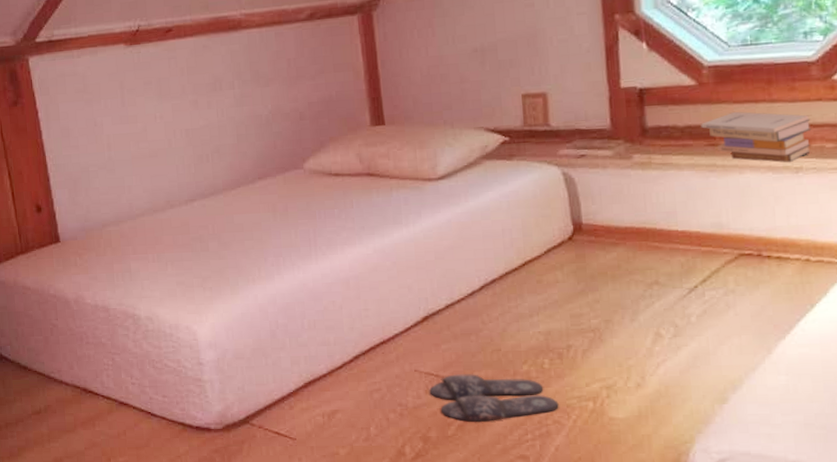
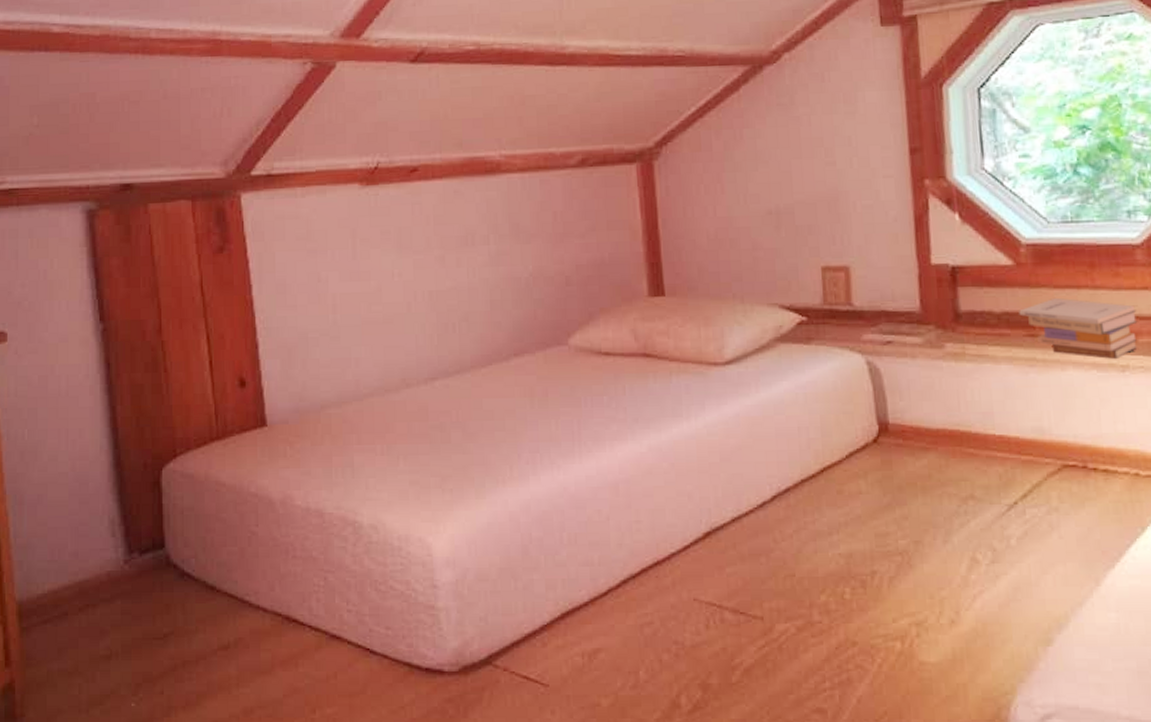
slippers: present [429,374,559,422] -> none [710,605,862,665]

